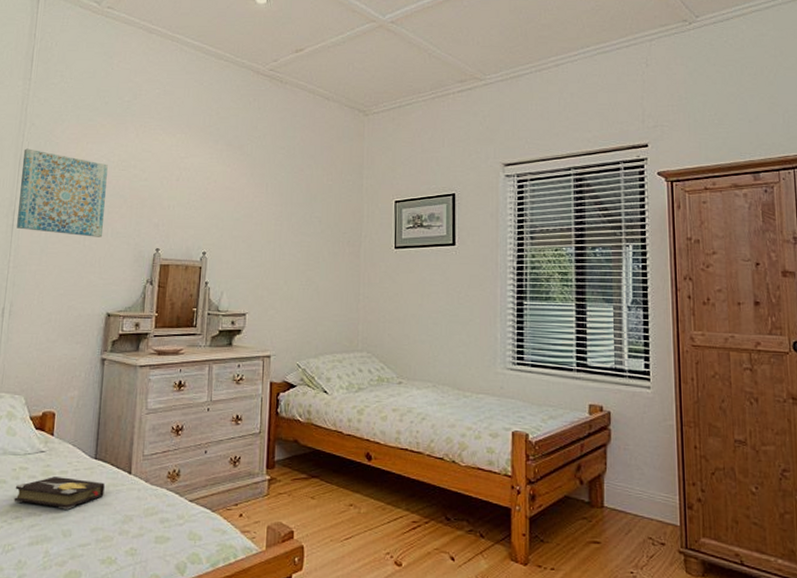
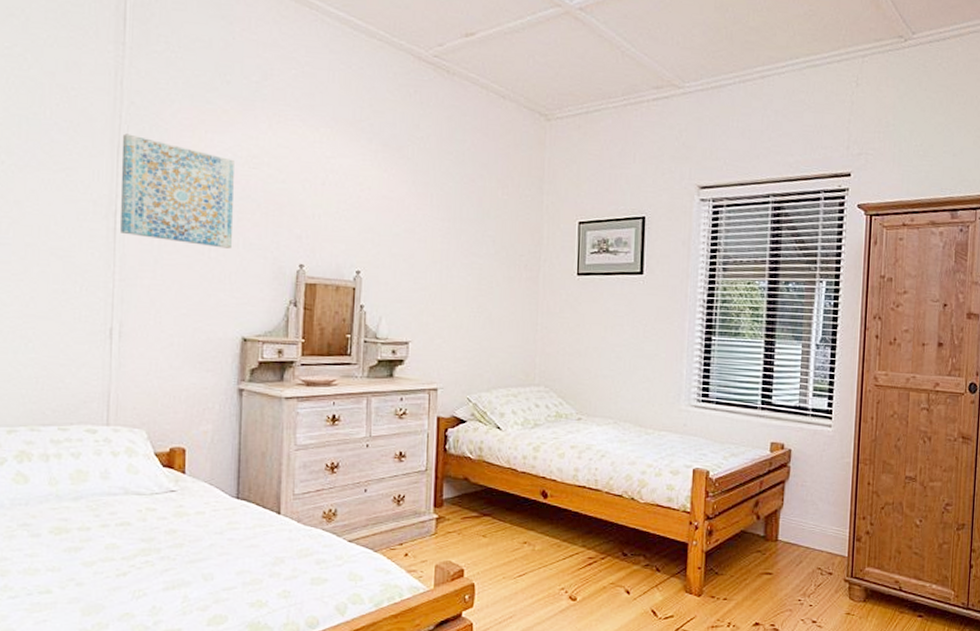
hardback book: present [13,477,105,510] -> none [141,518,250,552]

